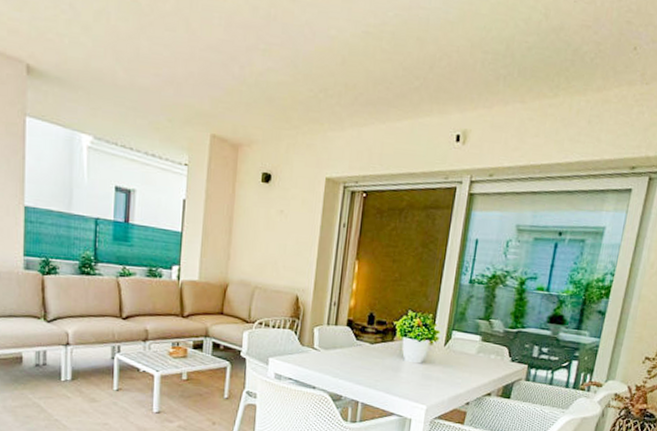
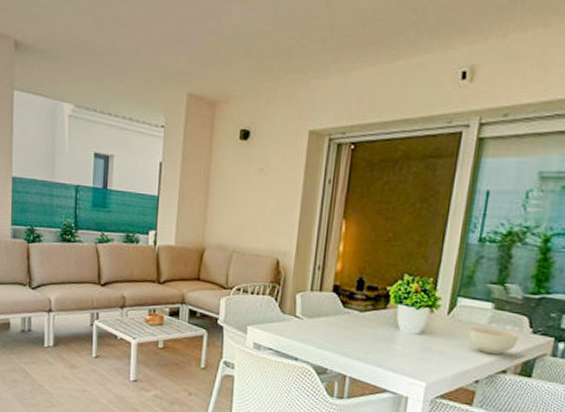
bowl: none [460,356,501,380] -> present [467,326,519,355]

